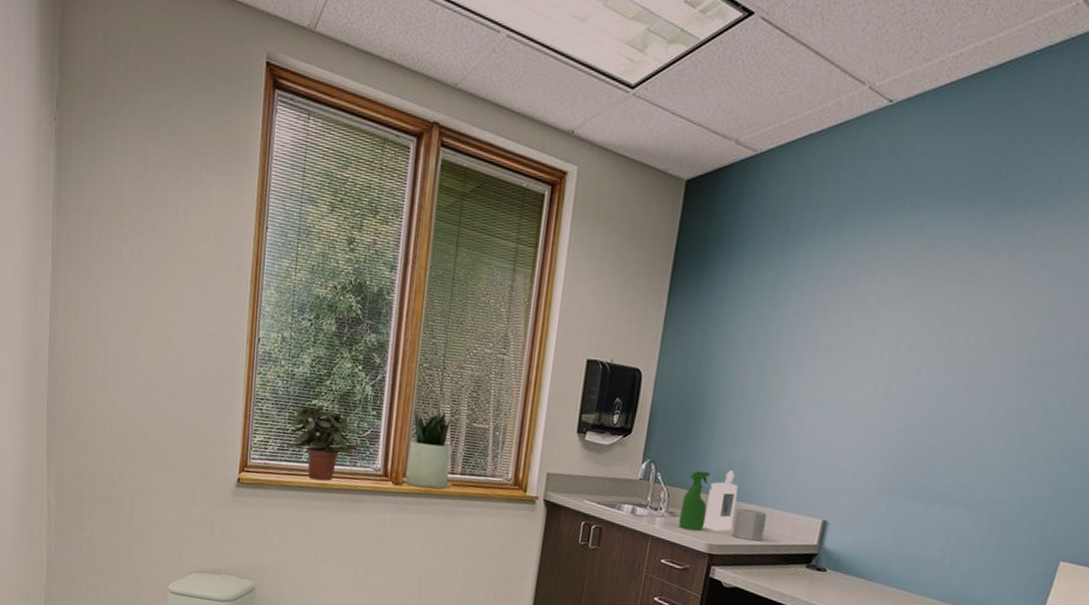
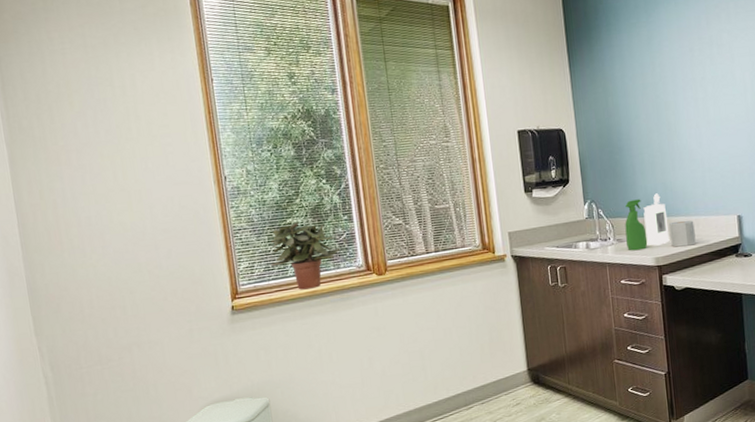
planter: present [401,409,453,490] -> none [380,202,430,274]

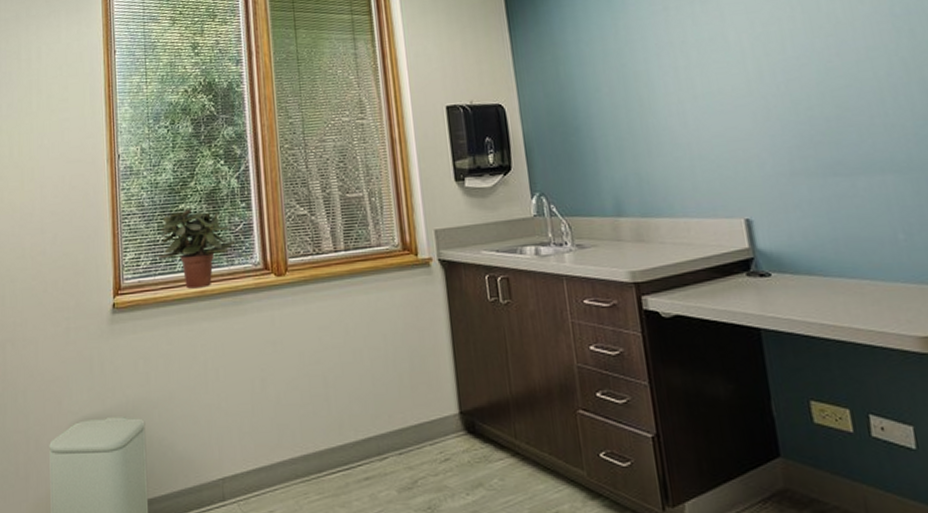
spray bottle: present [625,199,648,251] -> none [586,193,619,261]
tissue box: present [643,193,670,246] -> none [610,186,650,256]
paper towel roll: present [669,220,696,247] -> none [648,223,687,259]

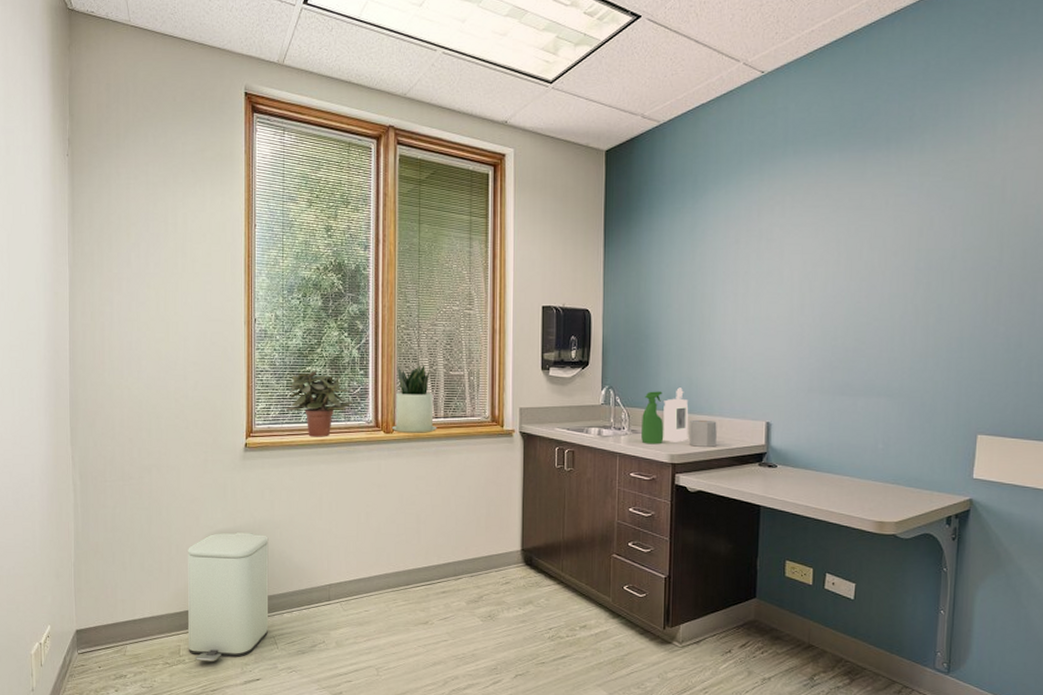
planter: none [283,189,338,275] -> present [391,365,437,434]
spray bottle: none [586,193,619,261] -> present [641,391,664,445]
tissue box: none [610,186,650,256] -> present [663,388,689,442]
paper towel roll: none [648,223,687,259] -> present [689,419,717,447]

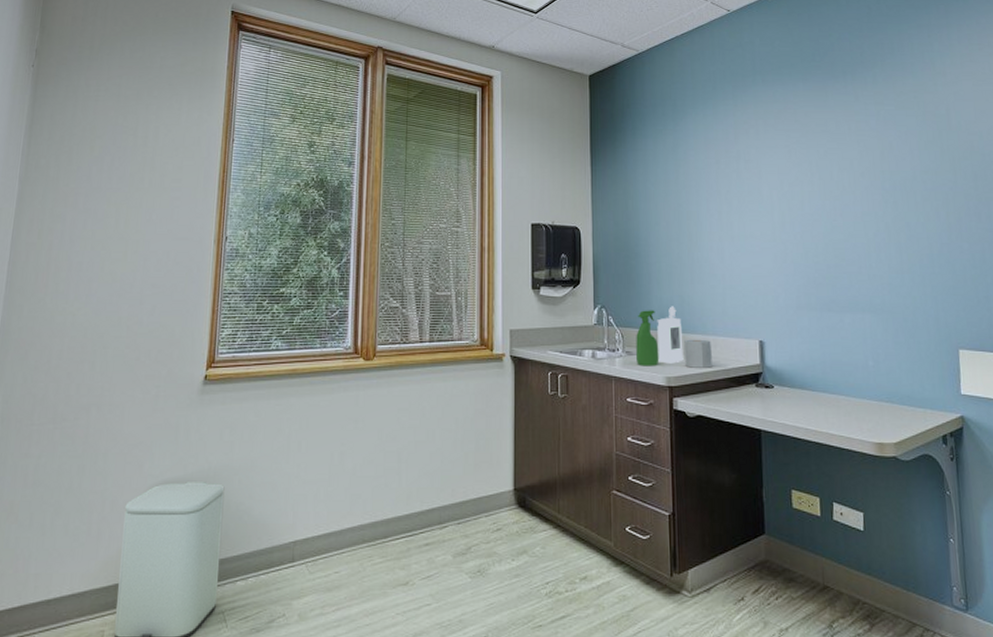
potted plant: present [286,370,352,437] -> none [255,292,329,366]
planter: present [391,365,437,434] -> none [372,285,422,361]

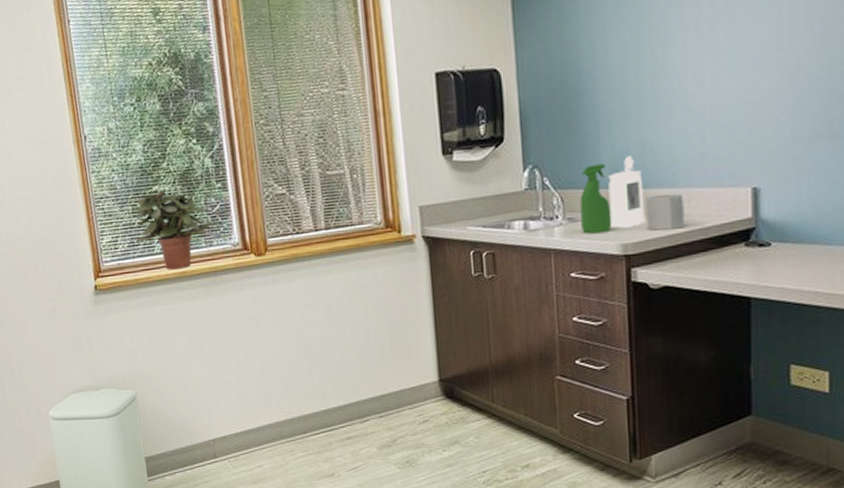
potted plant: none [255,292,329,366] -> present [135,189,212,270]

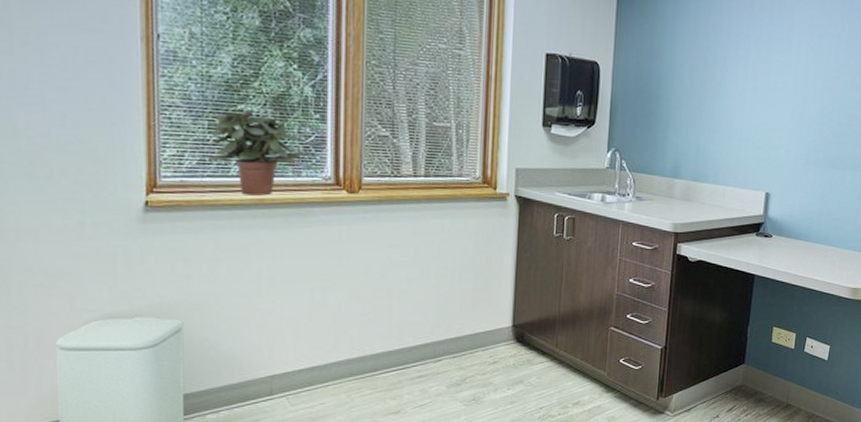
spray bottle: present [580,163,612,235] -> none [646,156,670,213]
tissue box: present [608,156,645,228] -> none [667,154,695,211]
paper towel roll: present [646,193,685,231] -> none [693,187,721,216]

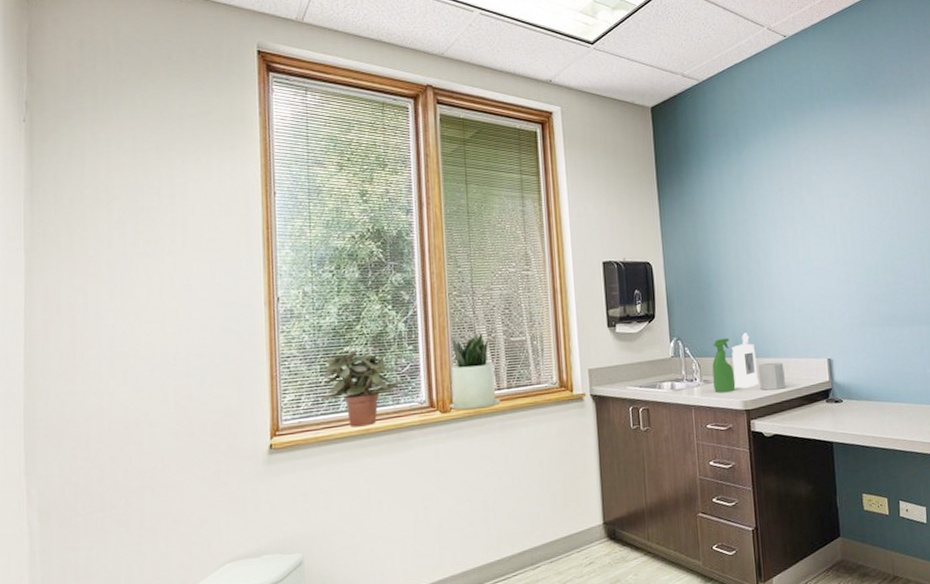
planter: none [357,110,416,195] -> present [448,333,501,412]
spray bottle: none [646,156,670,213] -> present [712,338,736,393]
tissue box: none [667,154,695,211] -> present [731,333,759,389]
paper towel roll: none [693,187,721,216] -> present [758,362,786,391]

